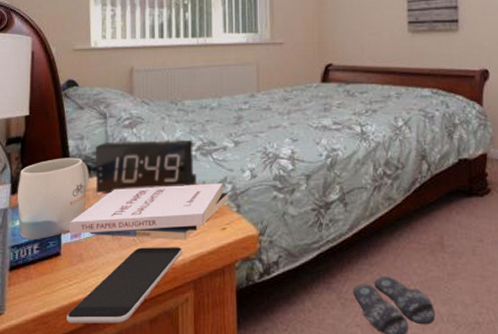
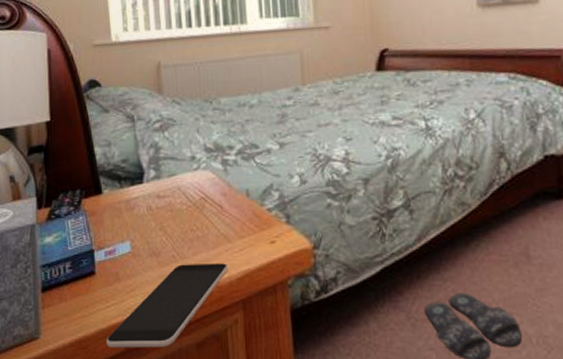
mug: present [17,157,90,239] -> none [44,166,121,258]
books: present [69,183,229,241] -> none [101,191,277,256]
alarm clock: present [94,139,198,194] -> none [124,142,240,206]

